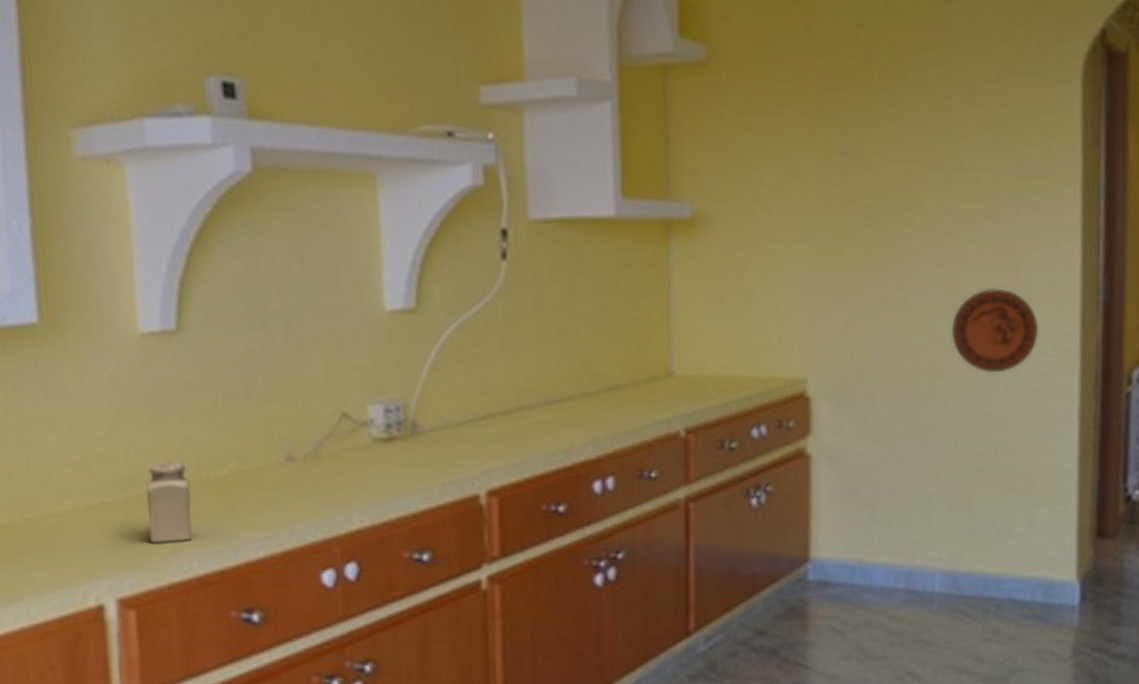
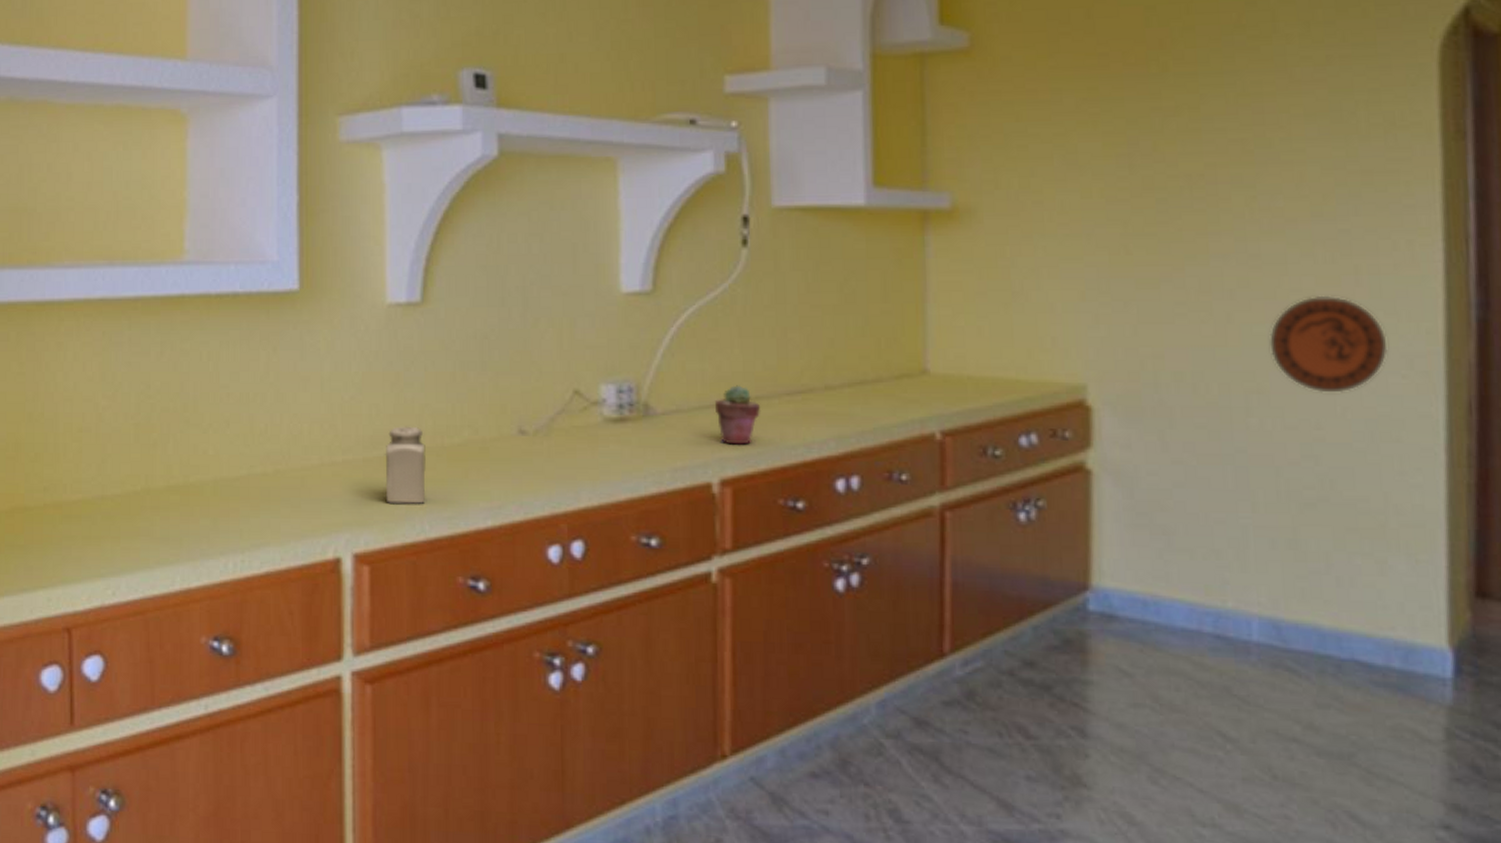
potted succulent: none [480,397,524,456] -> present [715,385,761,445]

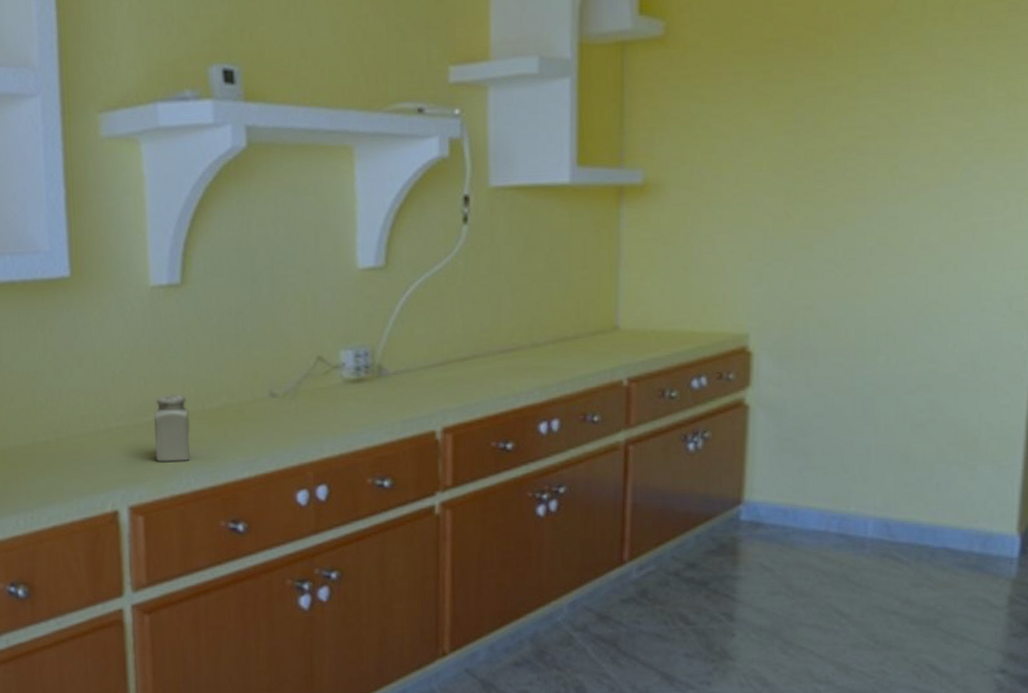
potted succulent: present [715,385,761,445] -> none [439,346,478,398]
decorative plate: present [1268,295,1388,393] -> none [898,249,993,333]

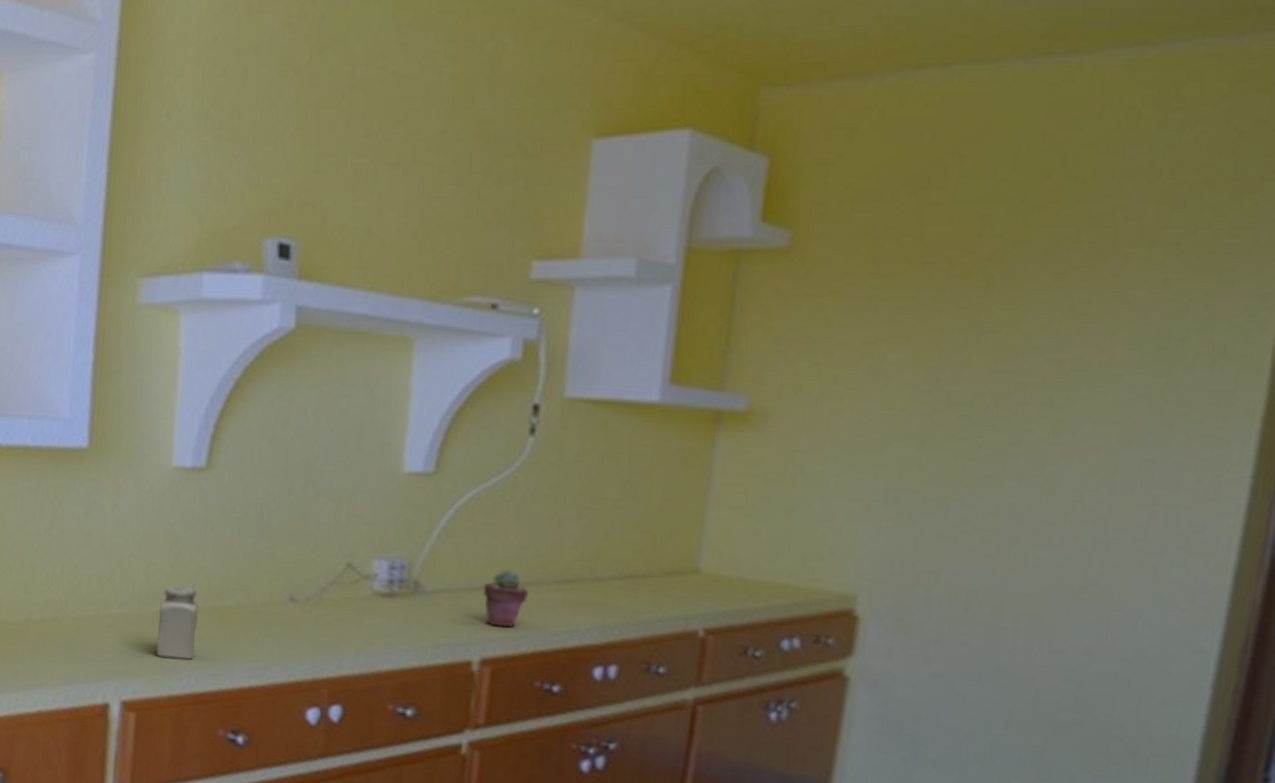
potted succulent: none [439,346,478,398] -> present [484,570,529,628]

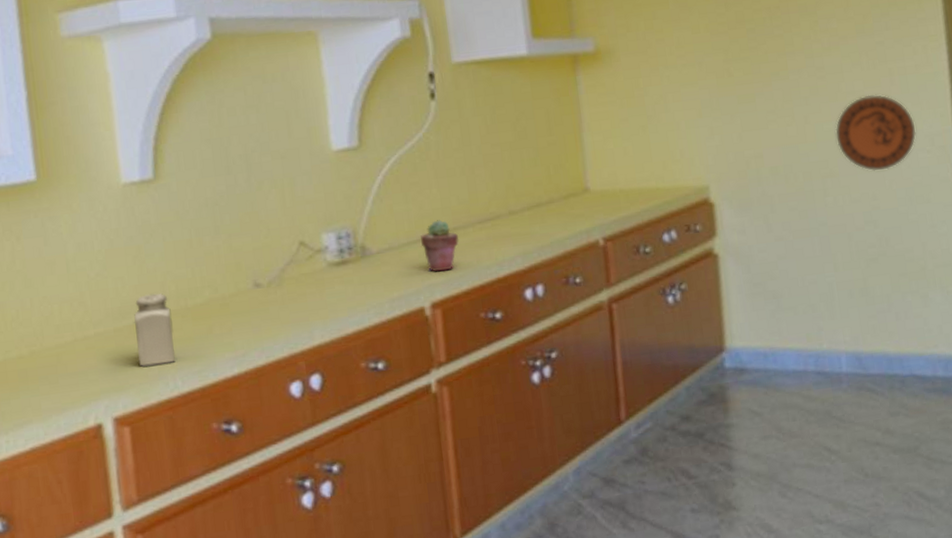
decorative plate: none [1049,524,1174,622] -> present [835,94,917,172]

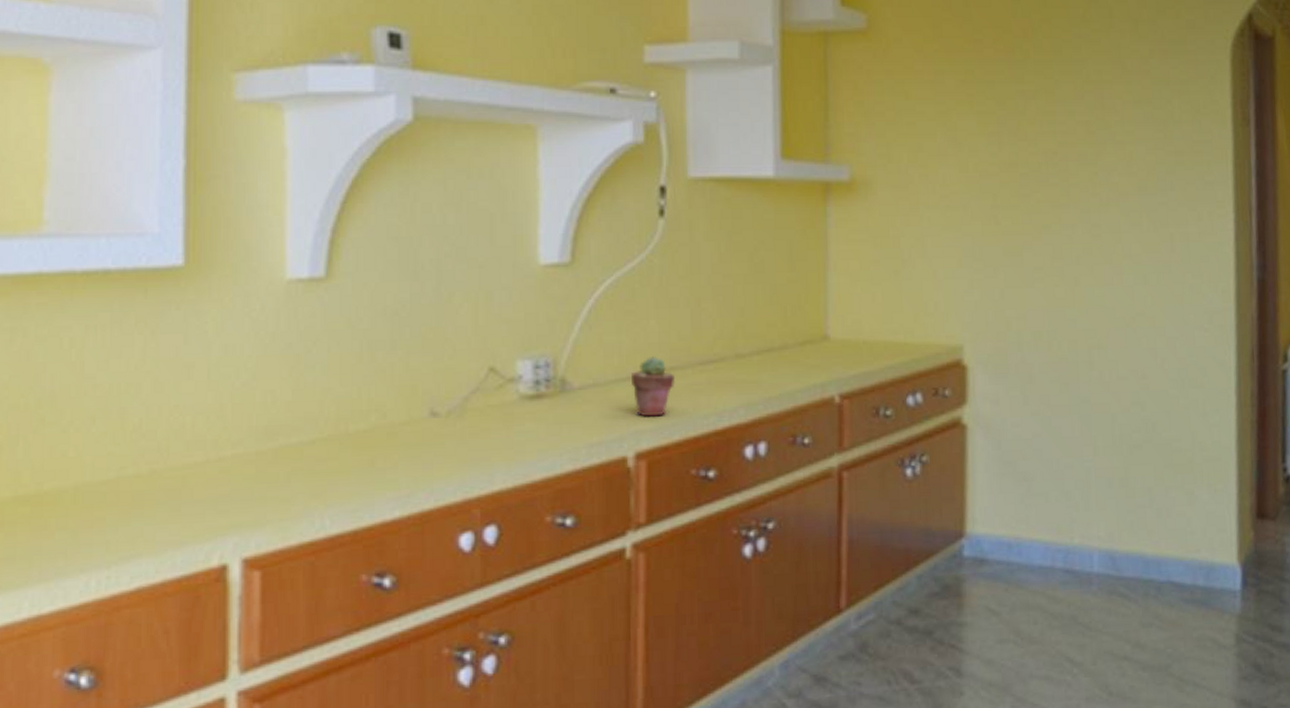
salt shaker: present [134,292,176,367] -> none [280,413,327,500]
decorative plate: present [835,94,917,172] -> none [1106,260,1195,347]

